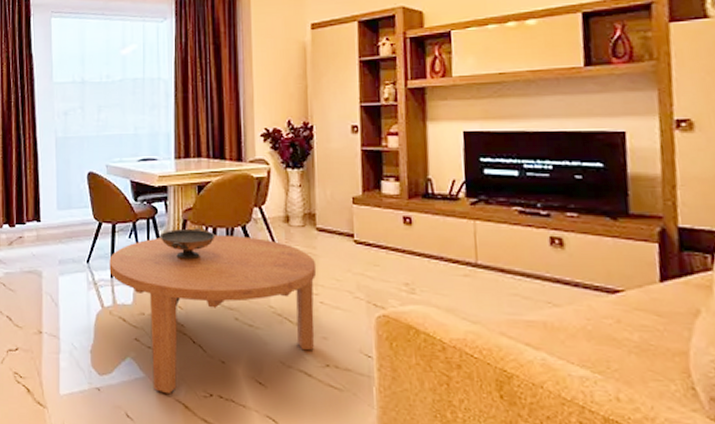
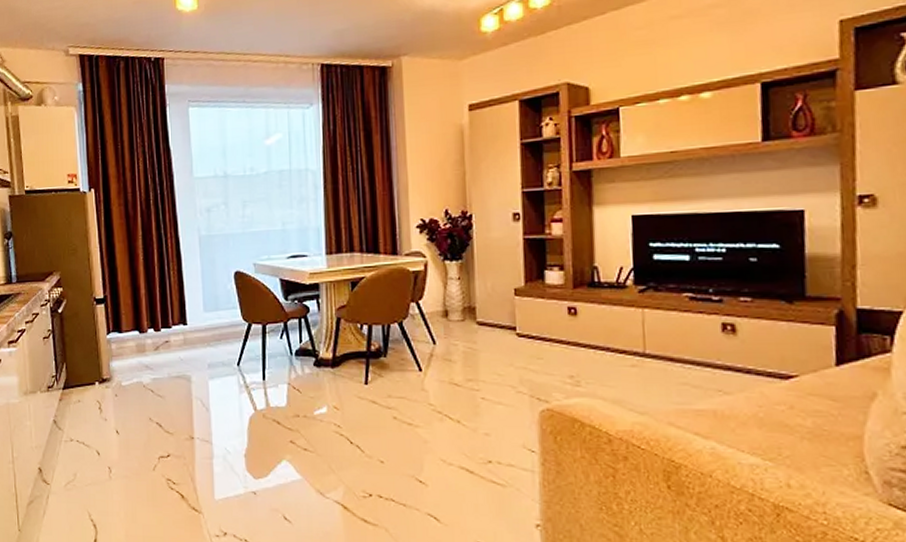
coffee table: present [109,234,317,395] -> none [261,332,478,496]
decorative bowl: present [159,227,216,260] -> none [312,325,371,359]

